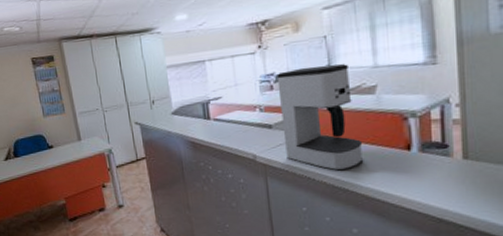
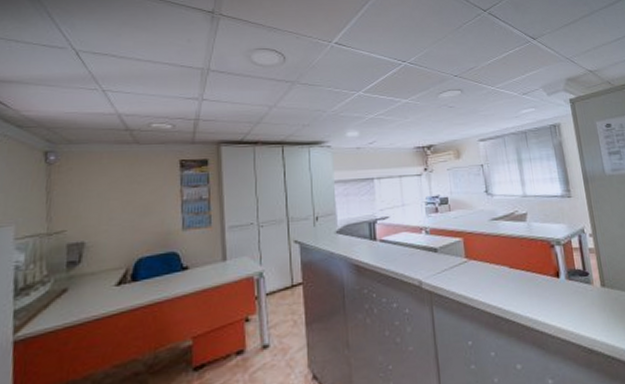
coffee maker: present [277,64,364,171] -> none [441,192,522,299]

